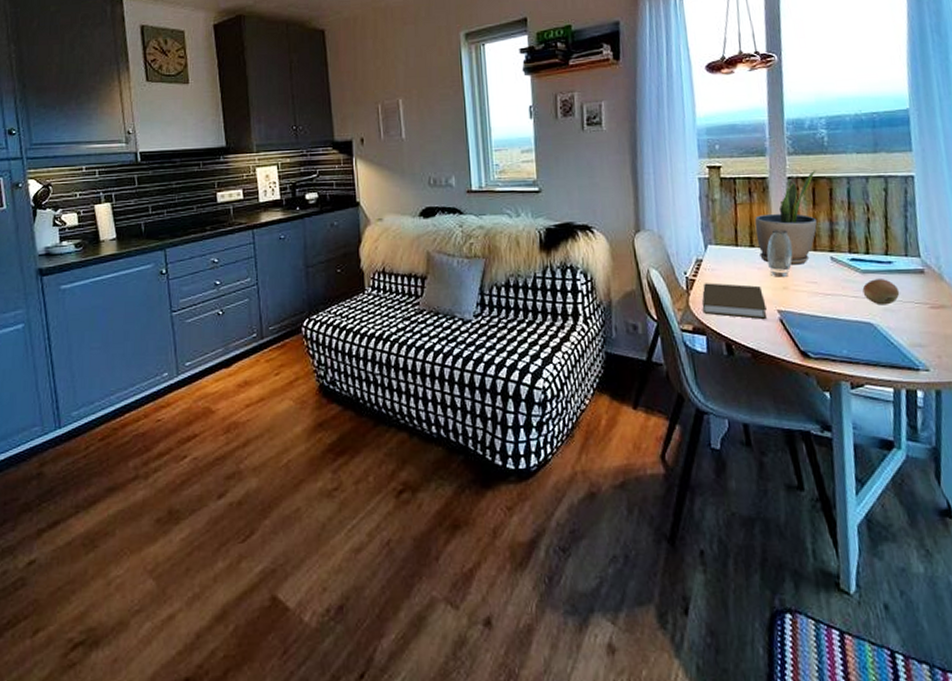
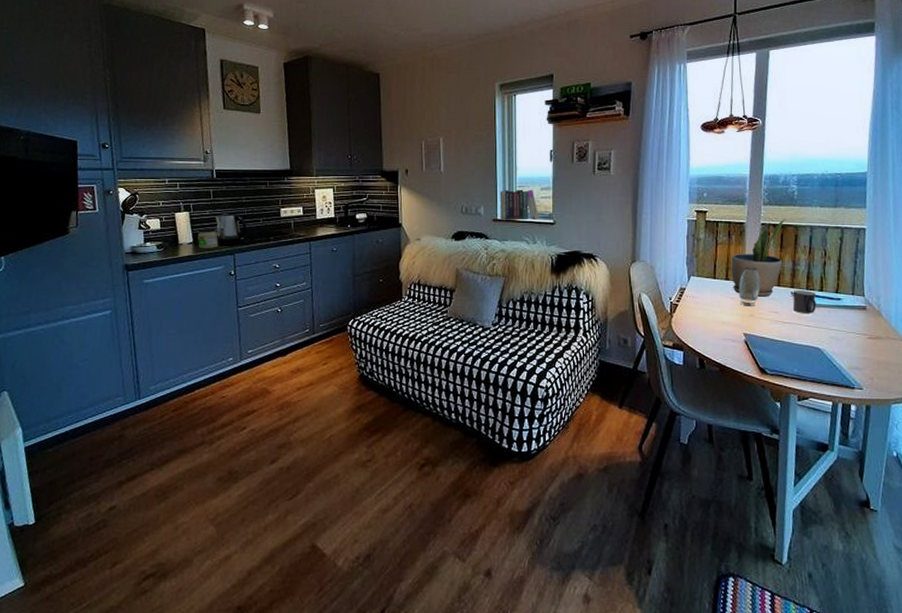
jar: none [121,220,147,246] -> present [197,228,219,249]
kettle: none [140,200,178,241] -> present [214,212,247,246]
books: none [473,153,522,192] -> present [499,189,539,221]
book: present [702,283,767,319] -> none [682,308,735,340]
mug: none [833,254,863,285] -> present [792,290,817,316]
fruit: present [862,279,900,306] -> none [814,312,845,334]

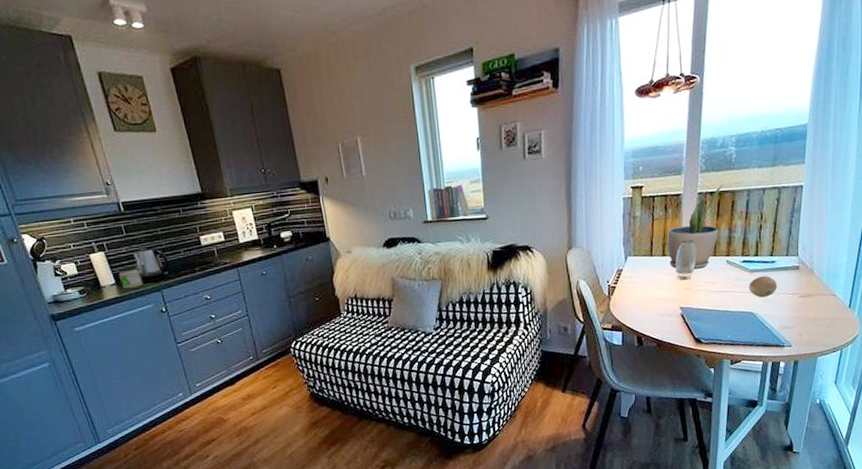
mug: present [792,290,817,316] -> none [727,257,752,282]
fruit: none [814,312,845,334] -> present [749,276,778,298]

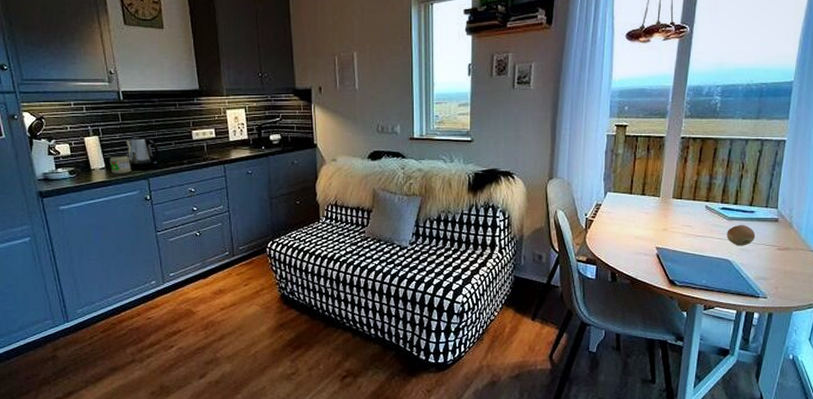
books: present [427,184,471,222] -> none [416,106,457,140]
potted plant: present [667,186,723,269] -> none [648,133,706,211]
vase: present [675,239,697,280] -> none [654,182,676,221]

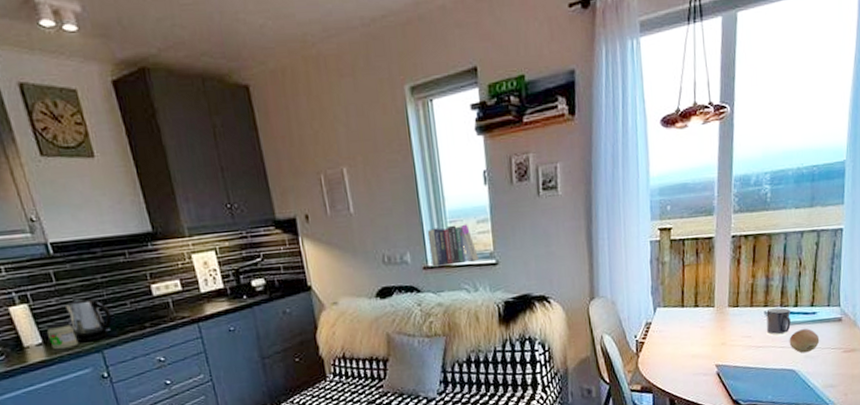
books: none [416,106,457,140] -> present [427,224,479,268]
mug: none [706,204,731,229] -> present [766,307,791,336]

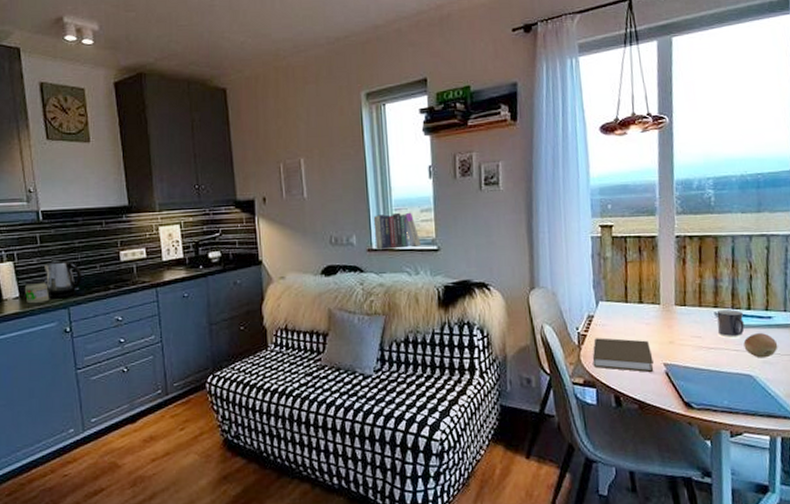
book: none [649,343,706,375] -> present [592,338,654,372]

